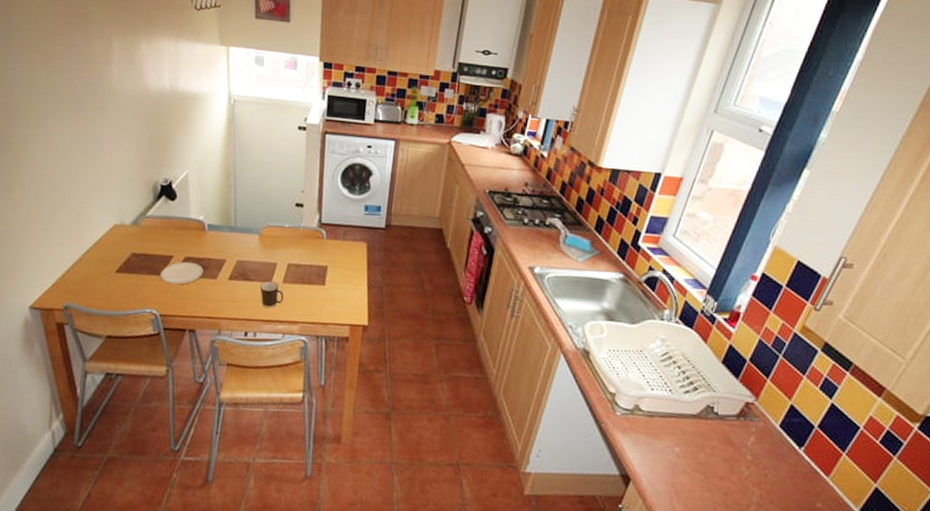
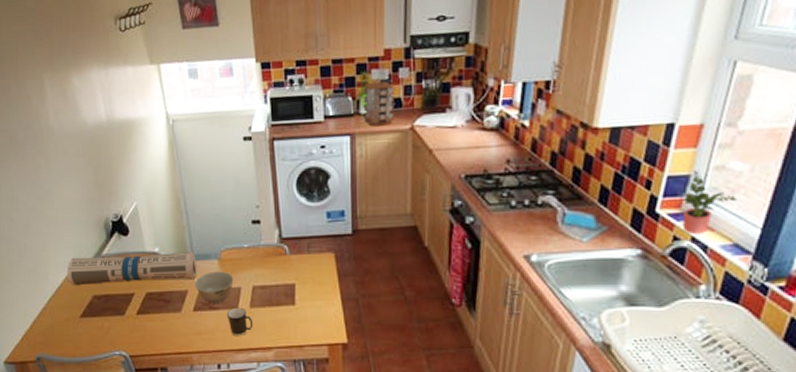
newspaper: none [108,214,239,249] -> present [67,251,197,285]
plate: present [160,261,204,285] -> none [124,297,167,323]
bowl: none [233,245,272,275] -> present [194,271,234,303]
spice rack: none [409,94,439,137] -> present [363,78,395,127]
potted plant: none [657,214,701,268] -> present [682,170,738,235]

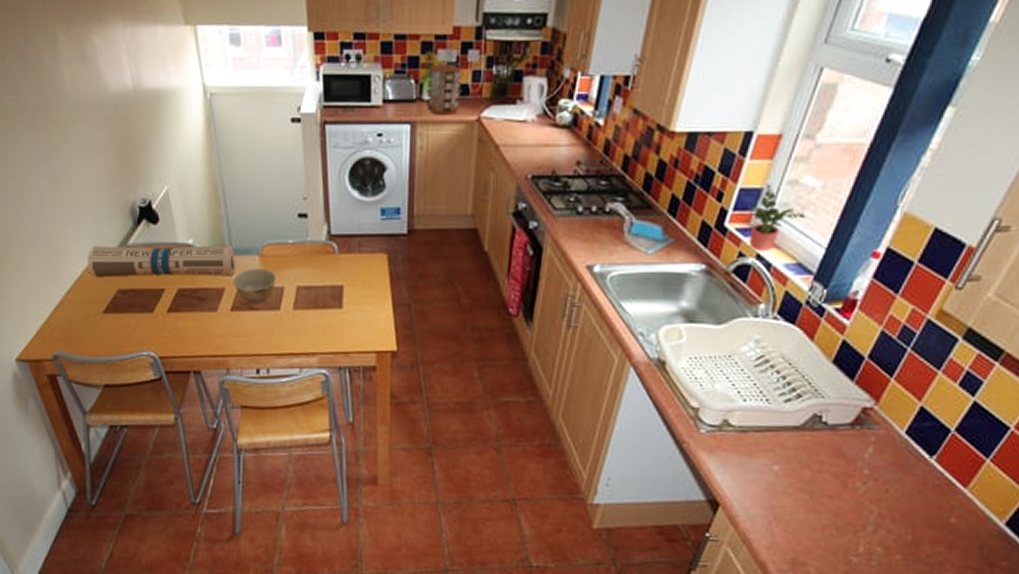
mug: present [226,307,253,335] -> none [267,308,297,339]

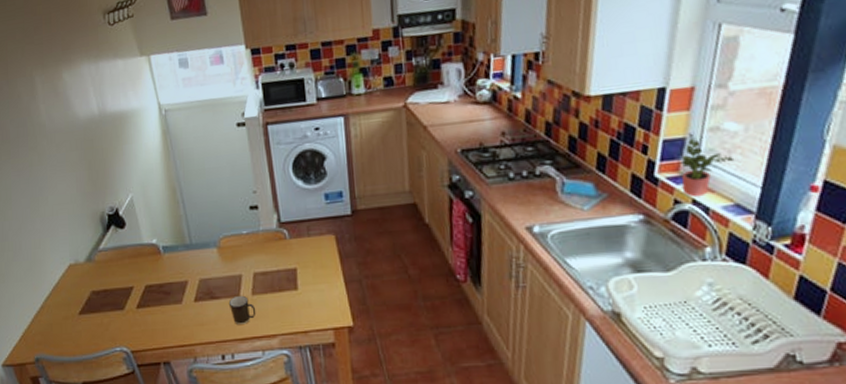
newspaper: present [87,244,235,277] -> none [64,240,196,282]
bowl: present [232,268,276,303] -> none [194,259,234,293]
mug: none [267,308,297,339] -> present [228,295,256,324]
spice rack: present [426,60,462,115] -> none [354,58,387,106]

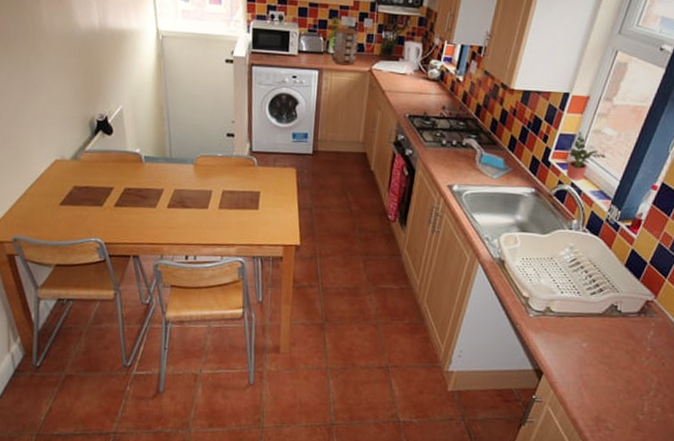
mug: present [228,295,256,324] -> none [197,207,221,232]
spice rack: none [354,58,387,106] -> present [331,24,359,66]

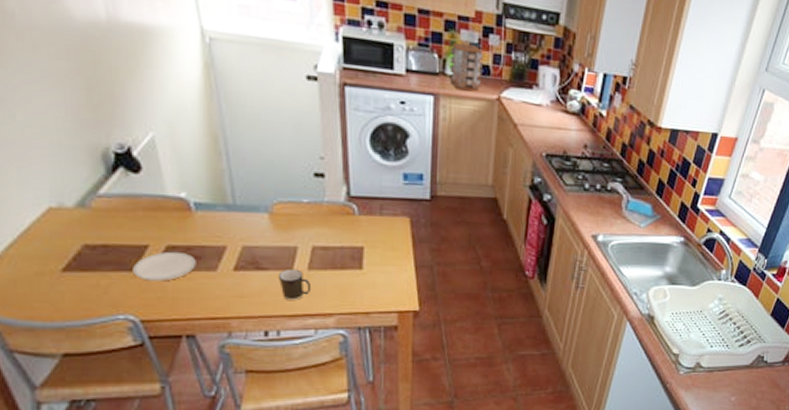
plate: none [102,192,143,215] -> present [133,251,196,282]
mug: none [197,207,221,232] -> present [278,268,312,300]
potted plant: present [566,131,606,181] -> none [714,176,754,229]

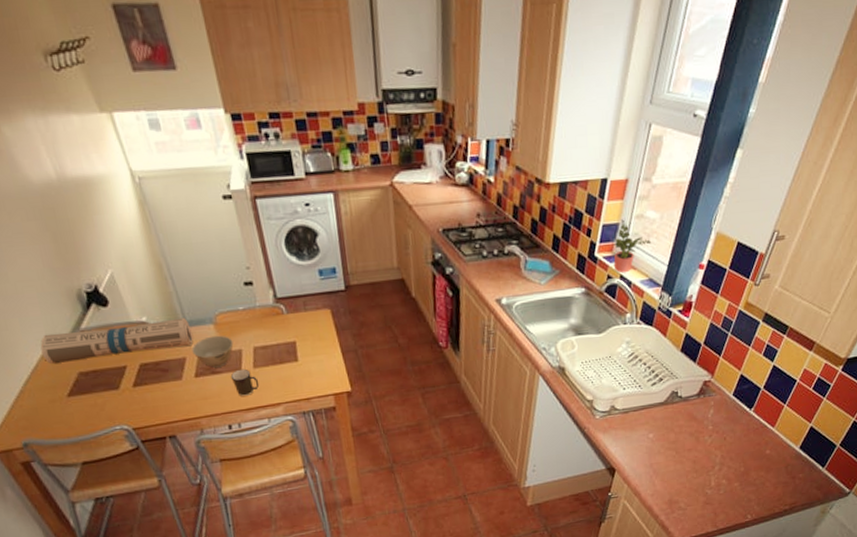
newspaper: none [39,193,240,233] -> present [40,317,193,364]
plate: present [133,251,196,282] -> none [118,367,166,396]
bowl: none [236,226,289,263] -> present [191,335,234,368]
spice rack: present [449,40,483,92] -> none [341,133,374,183]
potted plant: none [714,176,754,229] -> present [613,219,652,274]

